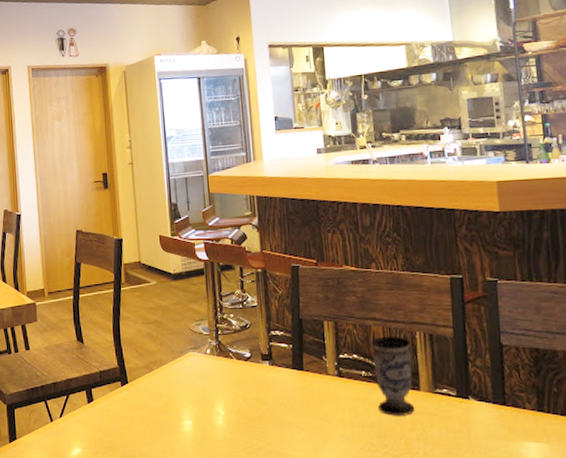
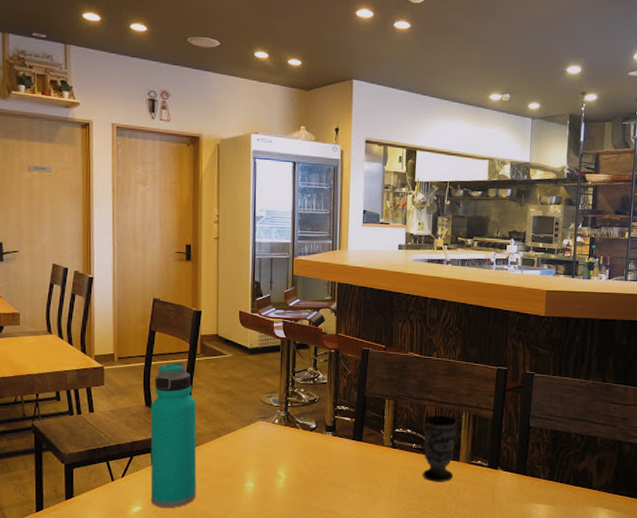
water bottle: none [82,293,134,450] -> present [150,362,197,507]

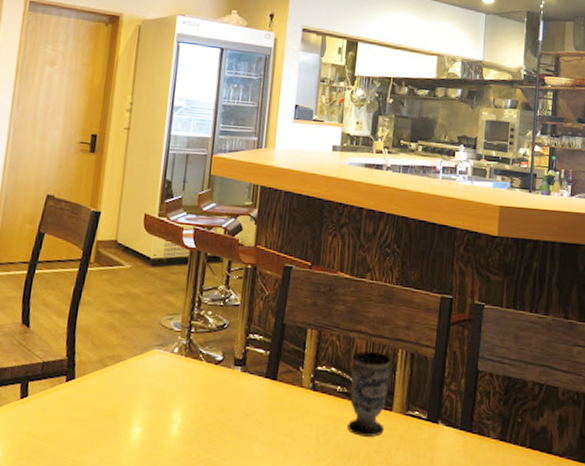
water bottle: present [150,362,197,507] -> none [14,272,83,456]

